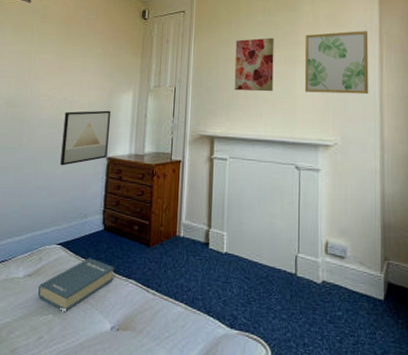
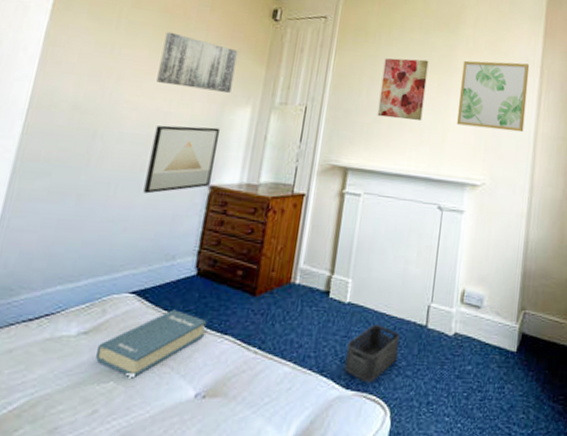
wall art: none [62,38,119,81] -> present [156,32,238,93]
storage bin: none [227,272,273,324] -> present [344,325,400,383]

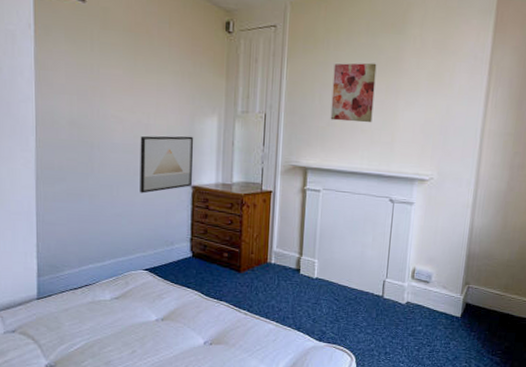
book: present [95,309,207,379] -> none [127,282,206,330]
wall art: present [156,32,238,93] -> none [134,50,199,104]
storage bin: present [344,325,400,383] -> none [316,295,360,338]
wall art: present [457,60,530,133] -> none [406,60,478,130]

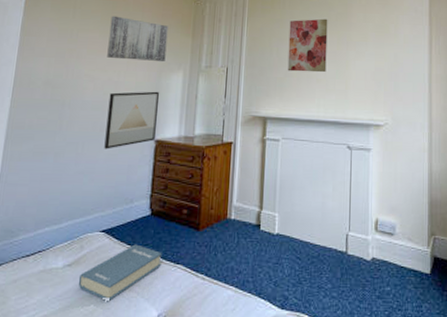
book: none [127,282,206,330] -> present [78,244,162,302]
wall art: none [134,50,199,104] -> present [107,16,168,61]

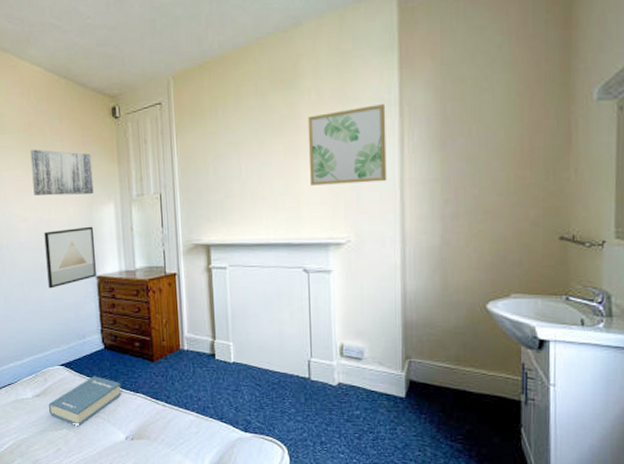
wall art: present [287,18,328,73] -> none [225,124,273,192]
wall art: none [357,13,419,75] -> present [307,104,387,186]

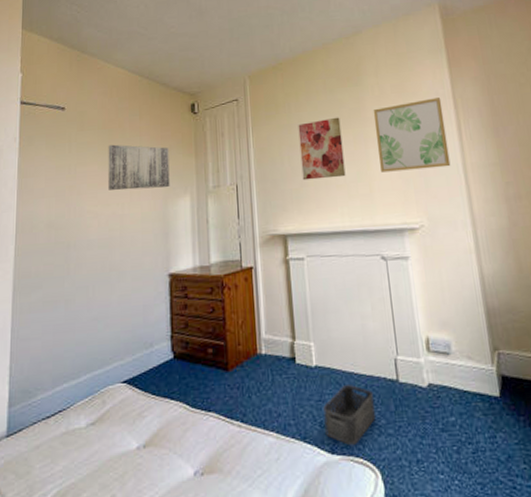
wall art: present [44,226,96,289] -> none [115,220,168,290]
book: present [48,376,122,427] -> none [104,393,192,462]
wall art: none [225,124,273,192] -> present [298,117,346,181]
storage bin: none [239,379,286,427] -> present [323,385,375,446]

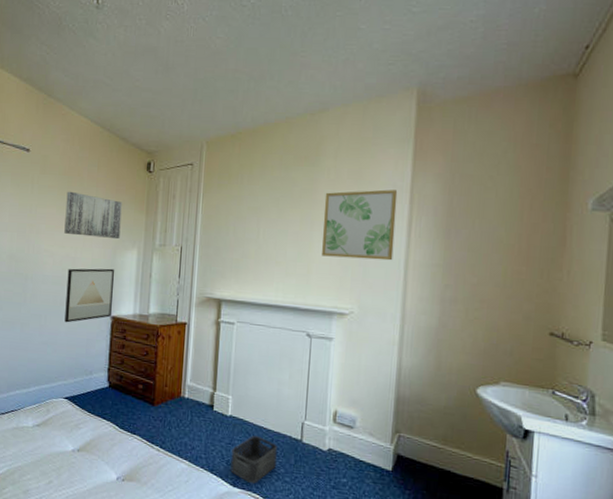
wall art: none [115,220,168,290] -> present [64,268,115,323]
wall art: present [298,117,346,181] -> none [244,195,291,255]

